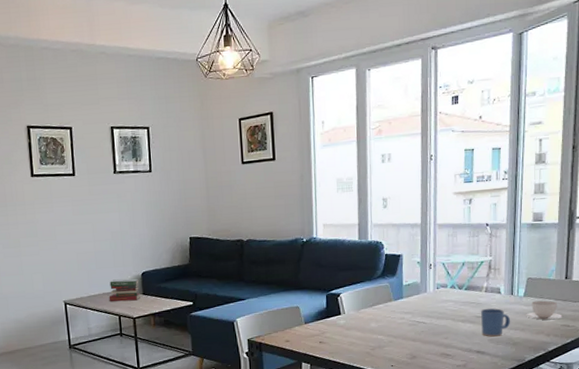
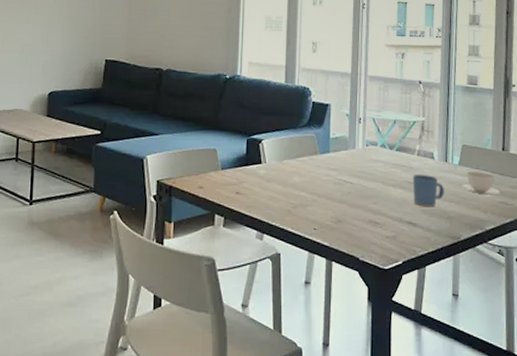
books: present [109,278,141,302] -> none [9,96,45,122]

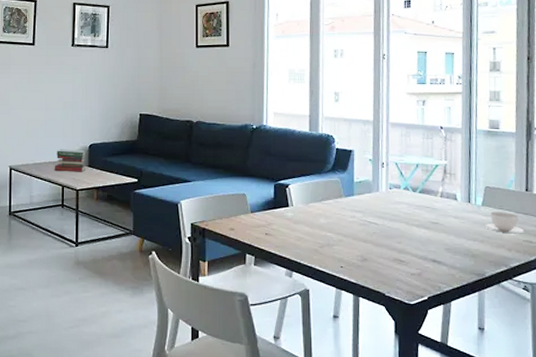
books: none [9,96,45,122] -> present [54,149,86,172]
mug: present [413,175,444,207] -> none [437,215,468,246]

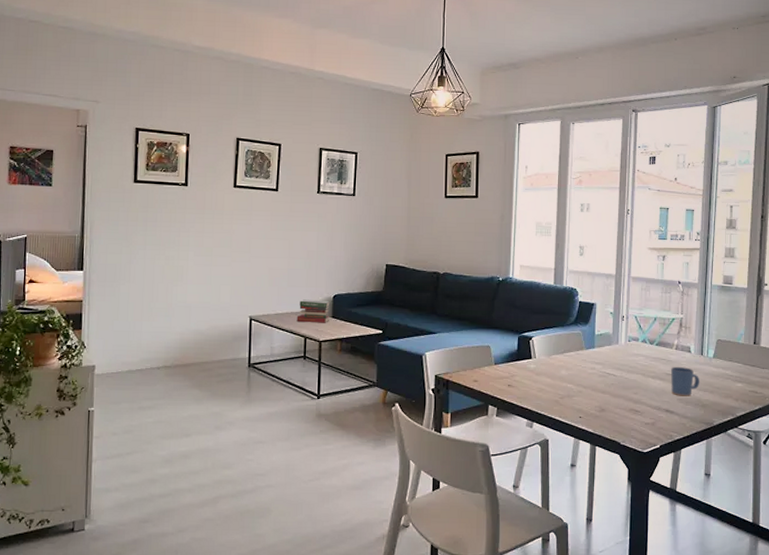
mug: none [437,215,468,246] -> present [671,367,699,396]
teacup: present [485,212,525,234] -> none [715,364,751,385]

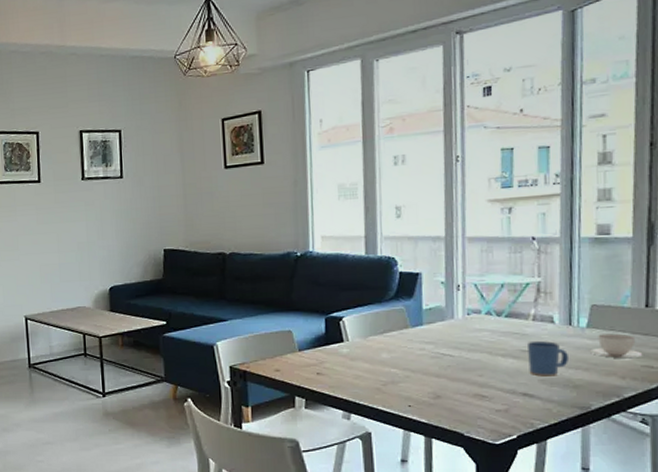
books: present [296,299,330,323] -> none [73,293,108,319]
teacup: none [715,364,751,385] -> present [590,333,643,359]

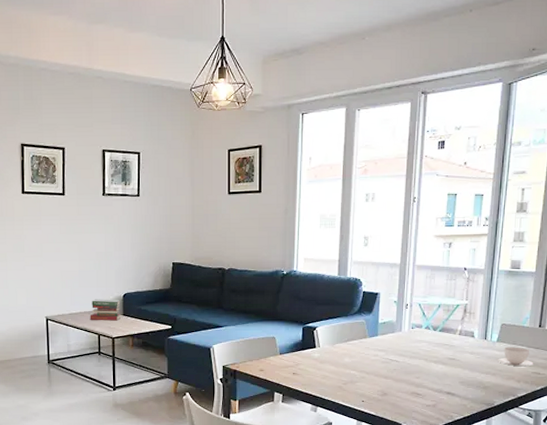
books: none [73,293,108,319] -> present [90,299,121,321]
mug: present [528,341,568,377] -> none [453,352,482,379]

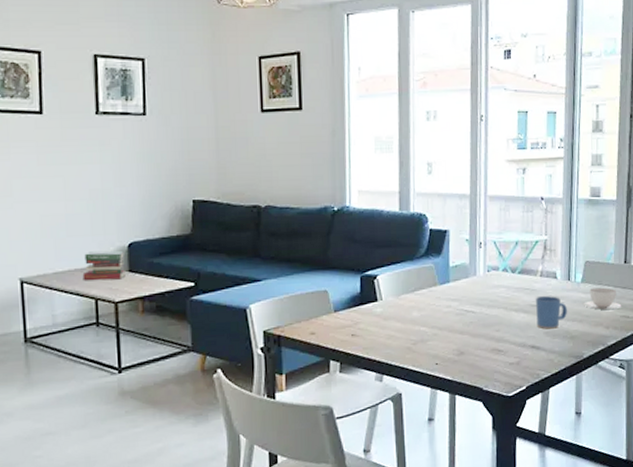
mug: none [453,352,482,379] -> present [536,296,567,329]

